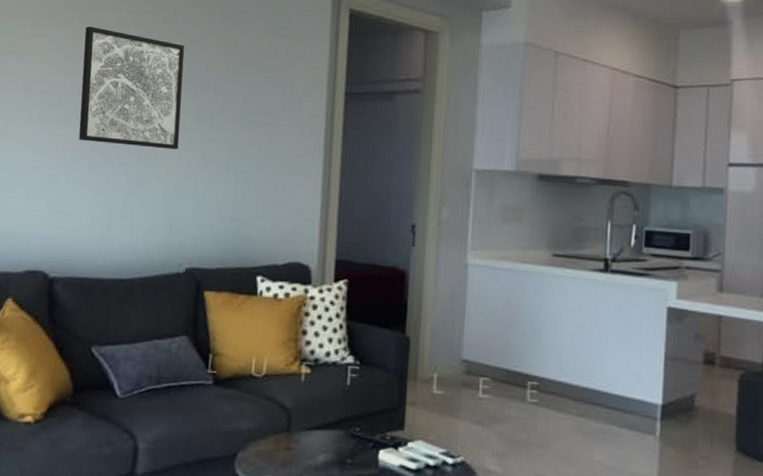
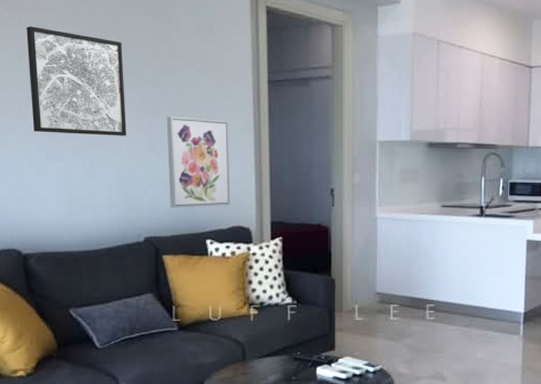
wall art: none [218,129,295,238] -> present [166,116,231,208]

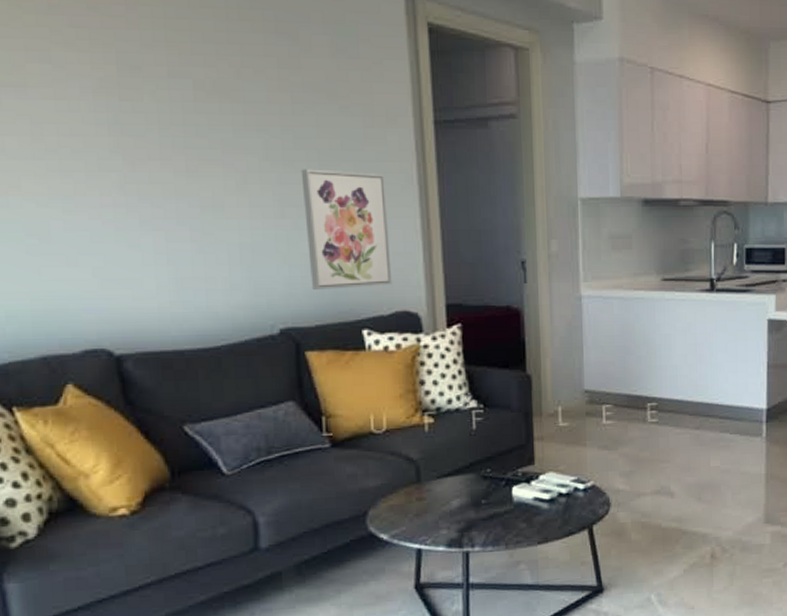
wall art: present [26,26,126,136] -> none [101,49,248,196]

